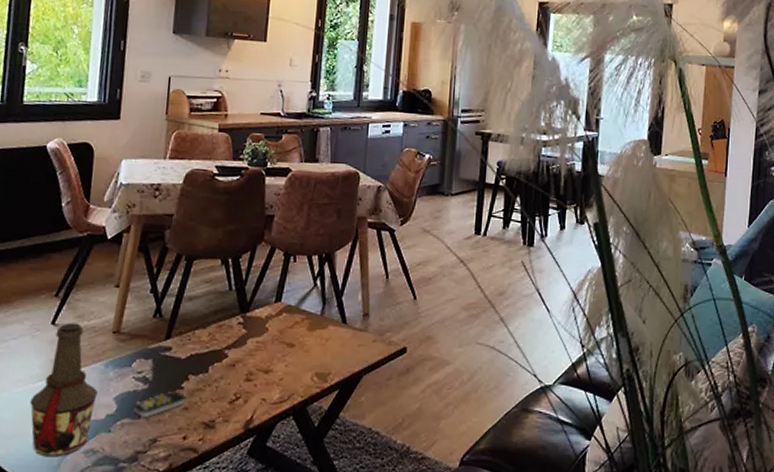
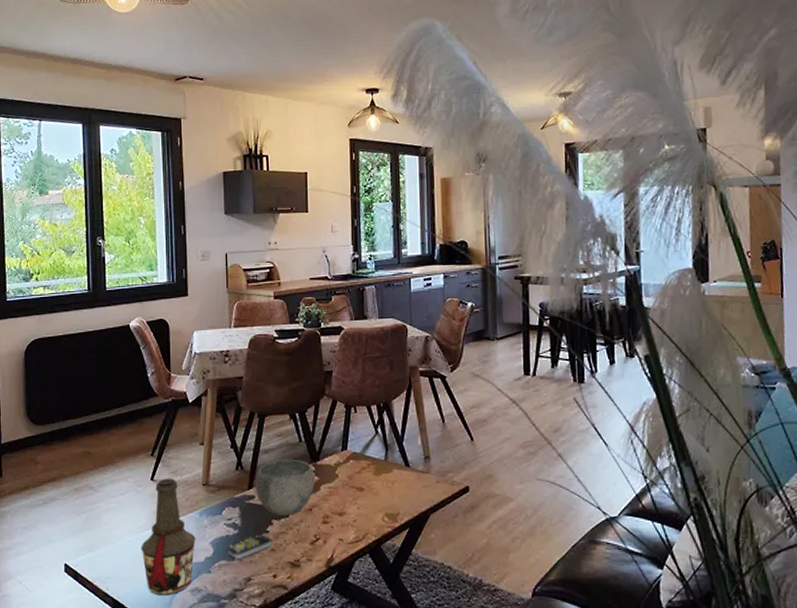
bowl: none [173,308,243,371] -> present [255,459,315,516]

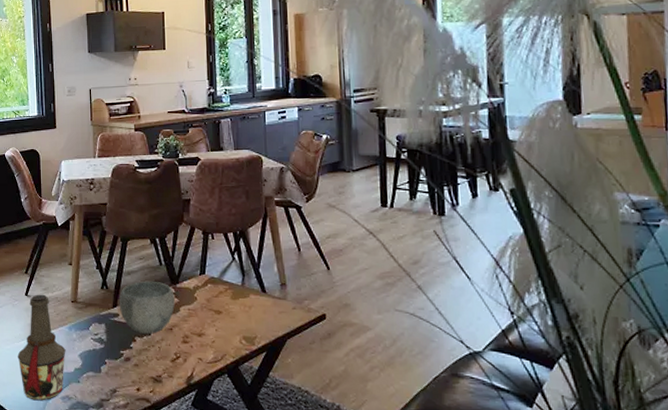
remote control: present [228,534,272,559] -> none [95,350,136,371]

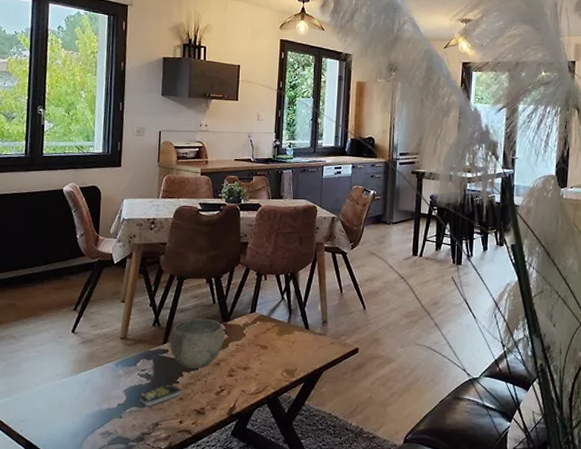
bottle: present [17,294,66,401] -> none [57,331,110,438]
remote control: none [95,350,136,371] -> present [139,384,181,406]

